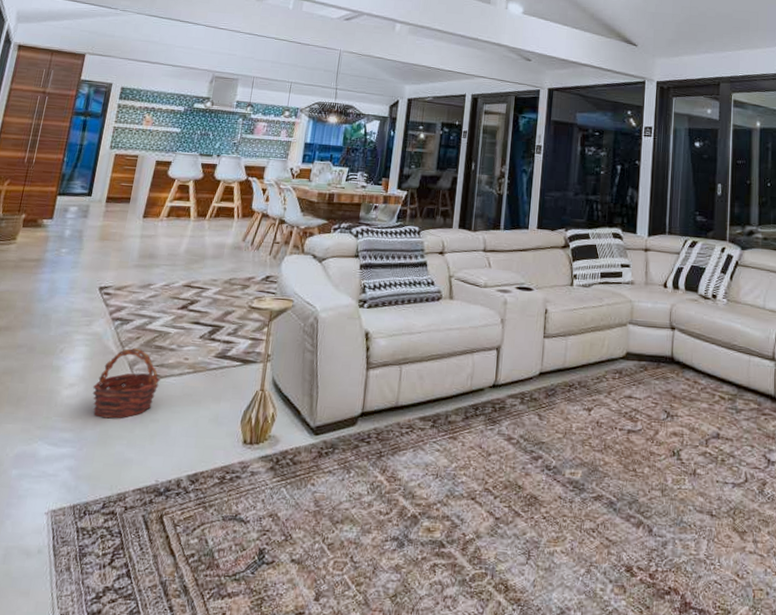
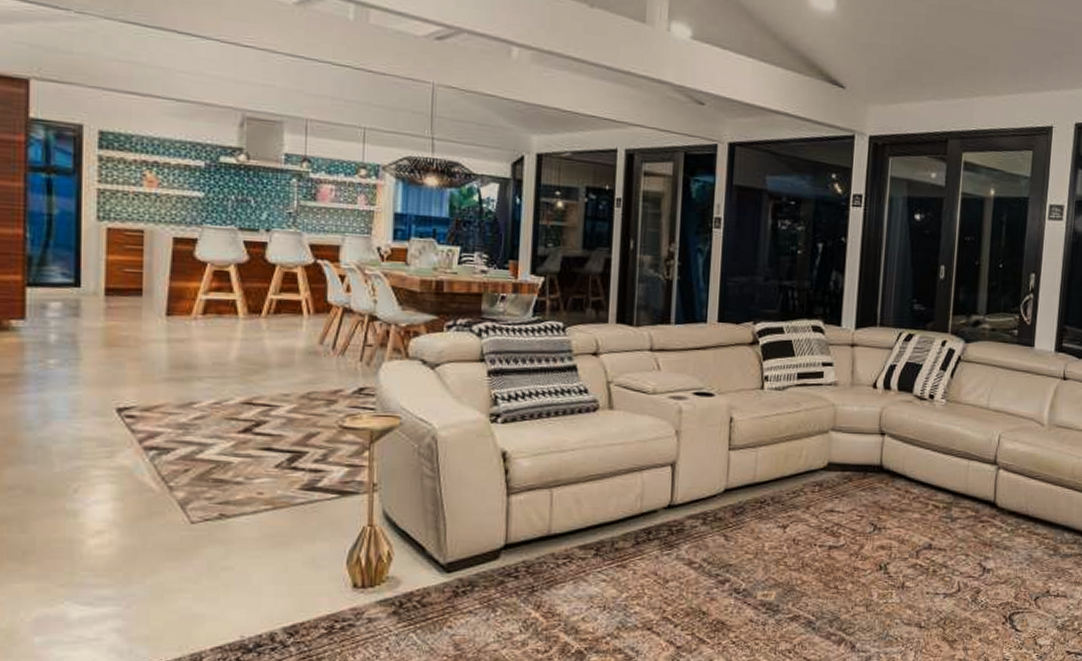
basket: present [92,347,160,419] -> none [130,482,227,569]

